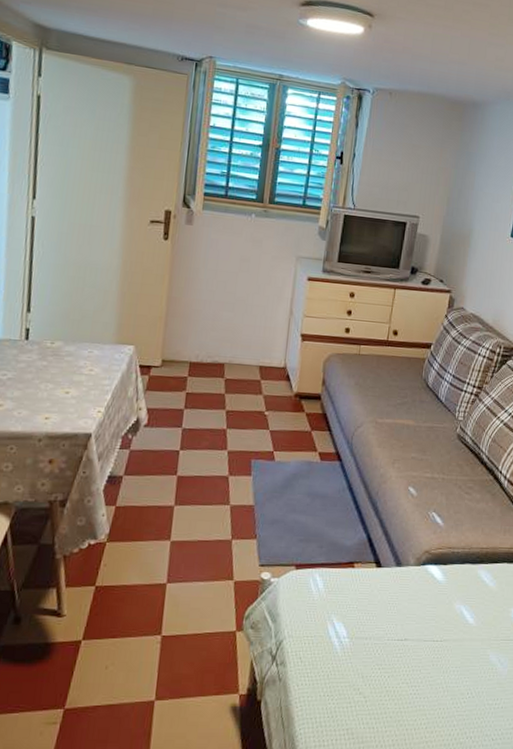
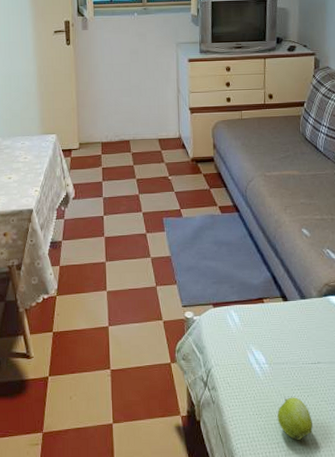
apple: none [350,677,390,726] -> present [277,397,313,440]

